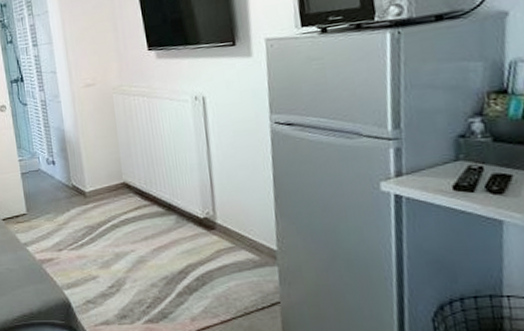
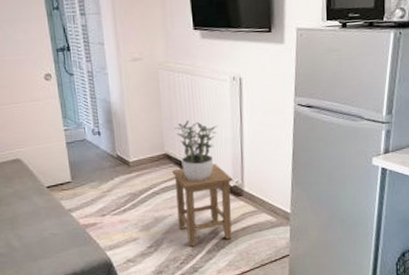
potted plant: none [132,144,181,214] -> present [174,119,218,182]
stool: none [132,192,206,288] -> present [172,164,233,247]

